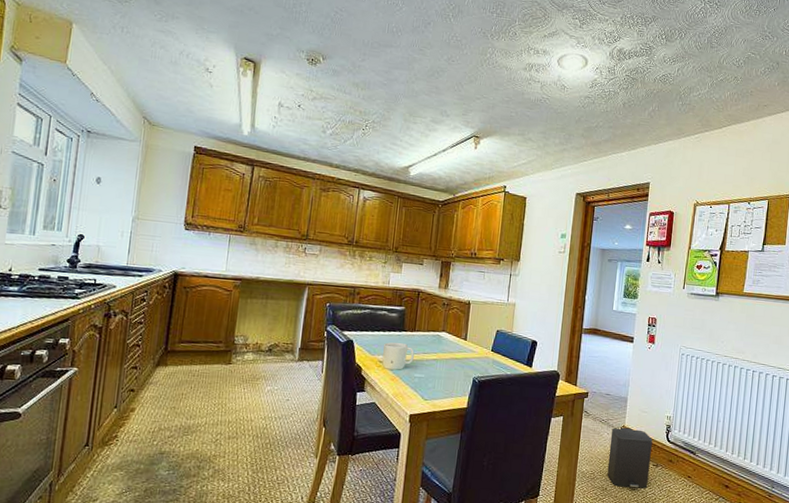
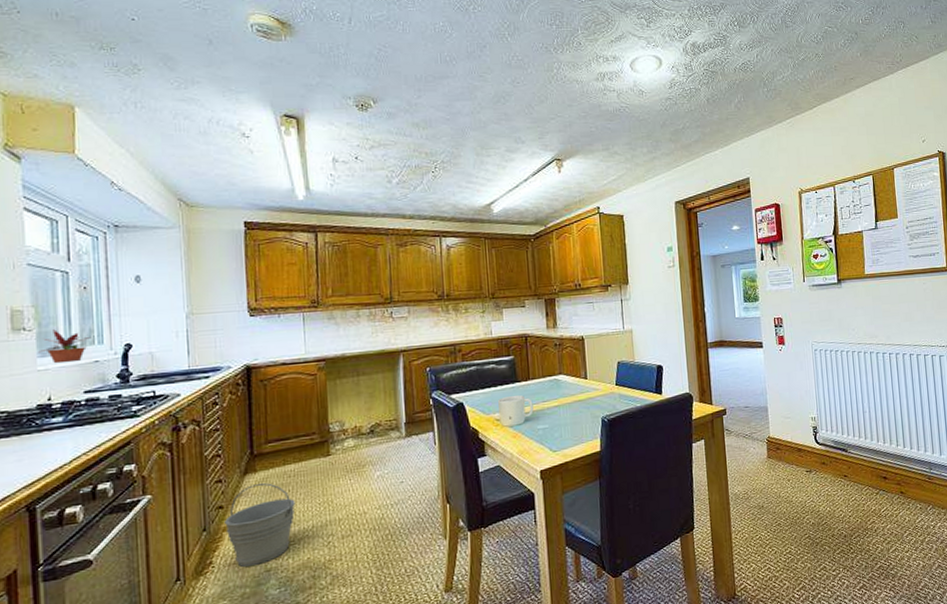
potted plant: none [8,211,53,243] -> present [38,329,91,364]
bucket: none [133,376,195,447] -> present [225,482,296,568]
pedal bin: present [607,427,653,489] -> none [757,437,805,502]

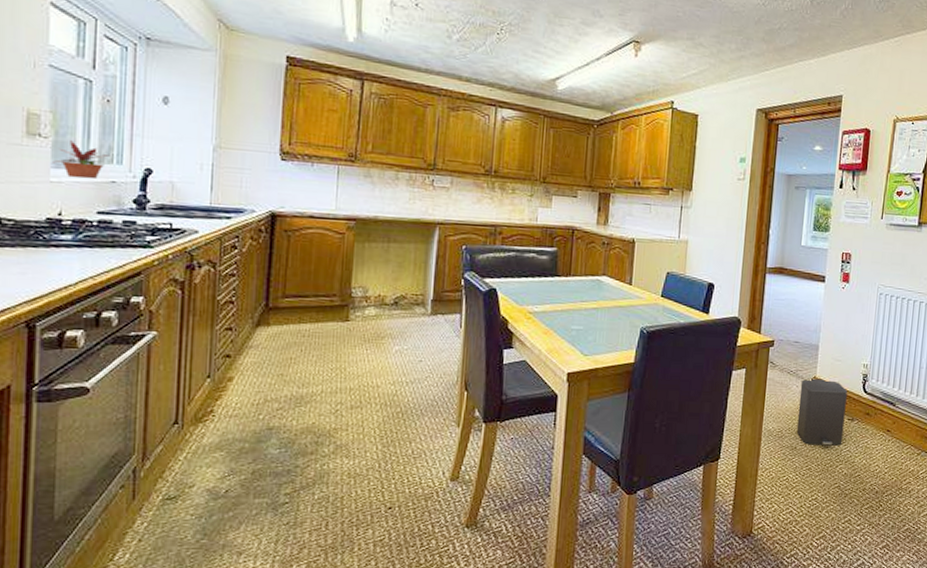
bucket: present [225,482,296,568] -> none [230,337,307,422]
mug: present [498,395,534,427] -> none [532,289,570,322]
pedal bin: none [757,437,805,502] -> present [796,378,847,446]

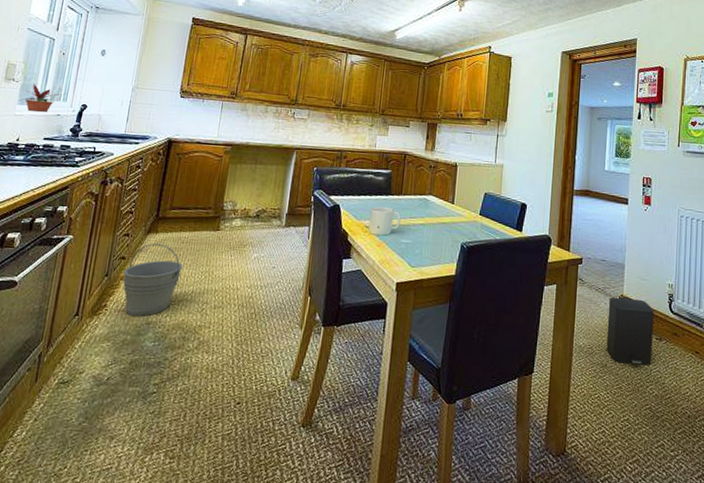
bucket: none [230,337,307,422] -> present [122,243,183,317]
mug: none [532,289,570,322] -> present [368,206,401,236]

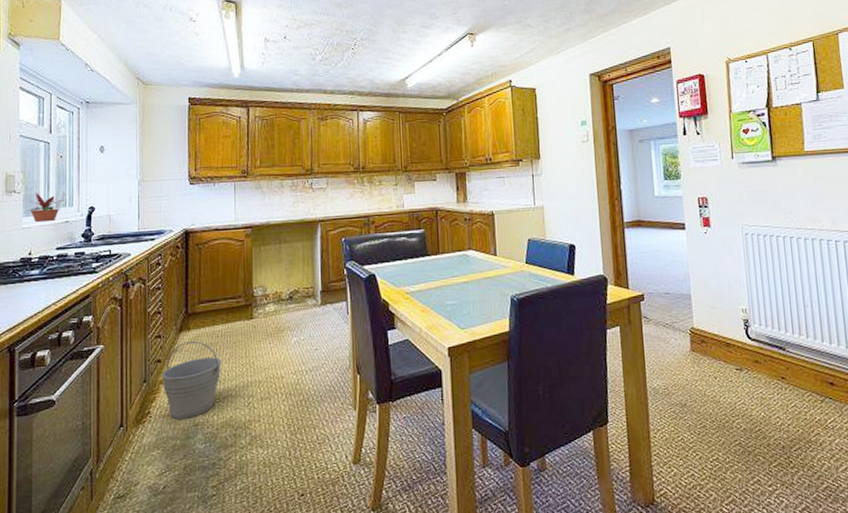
mug: present [368,206,401,236] -> none [408,268,443,301]
pedal bin: present [606,296,654,366] -> none [678,329,735,401]

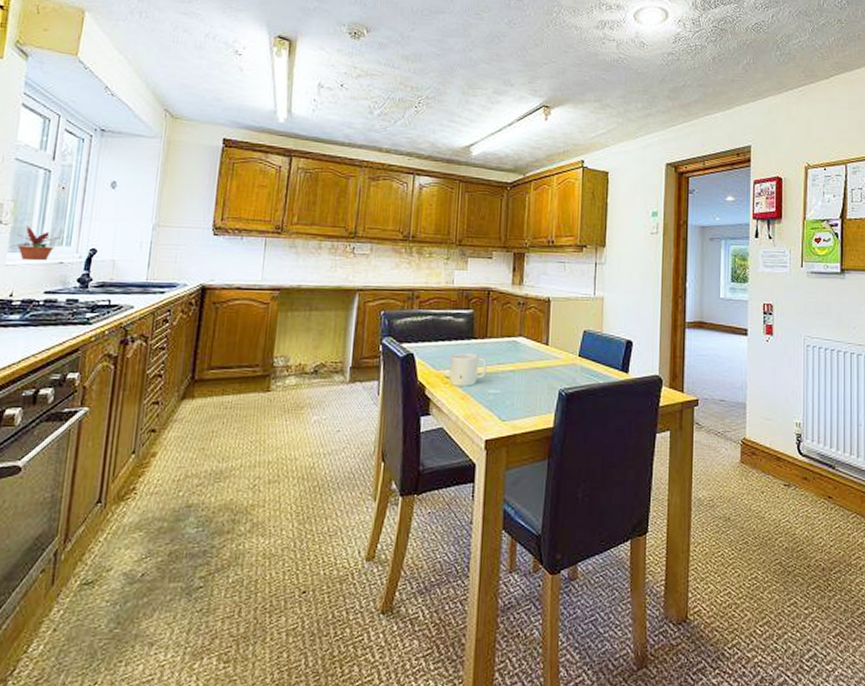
bucket: present [162,340,222,420] -> none [154,410,228,500]
mug: none [408,268,443,301] -> present [449,352,487,386]

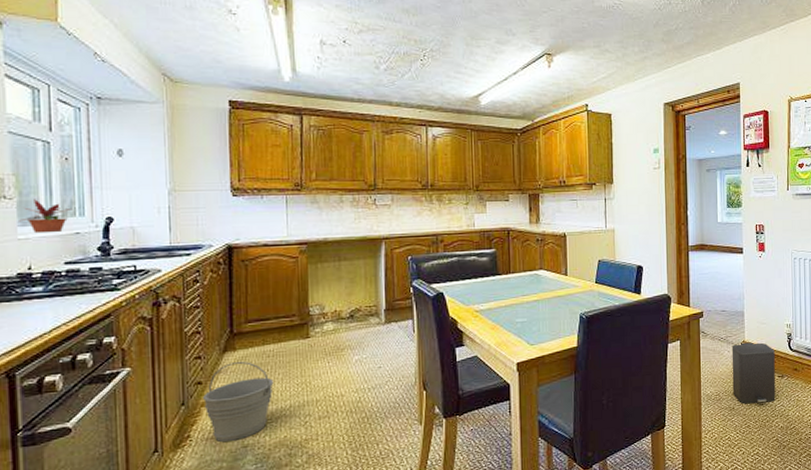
bucket: none [154,410,228,500] -> present [203,361,274,443]
mug: present [449,352,487,386] -> none [478,287,513,318]
pedal bin: none [729,440,781,516] -> present [731,342,776,404]

